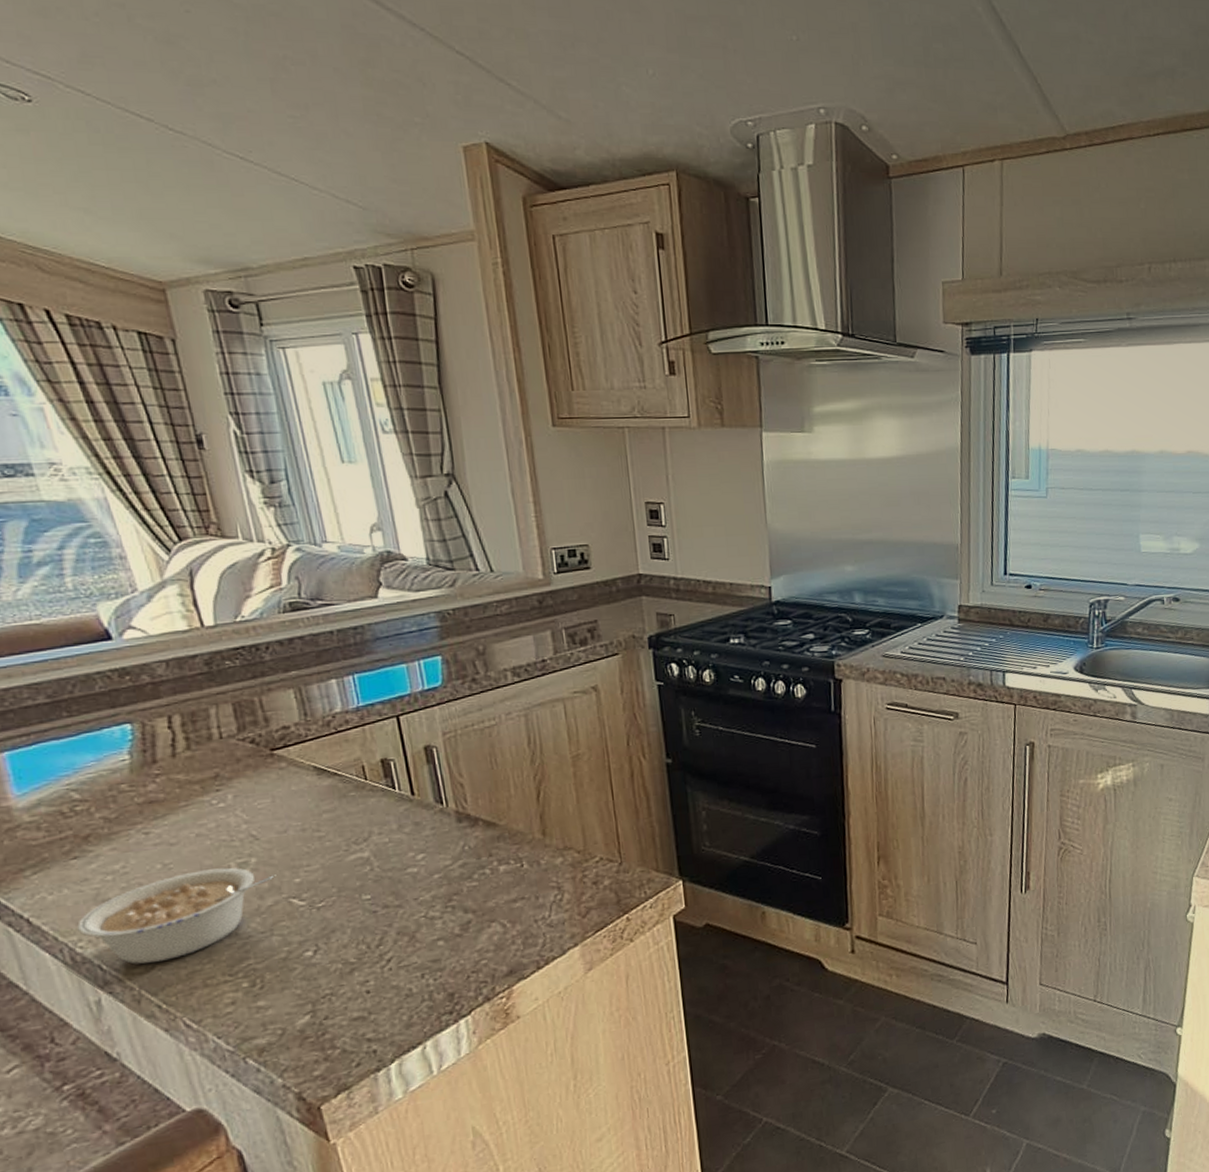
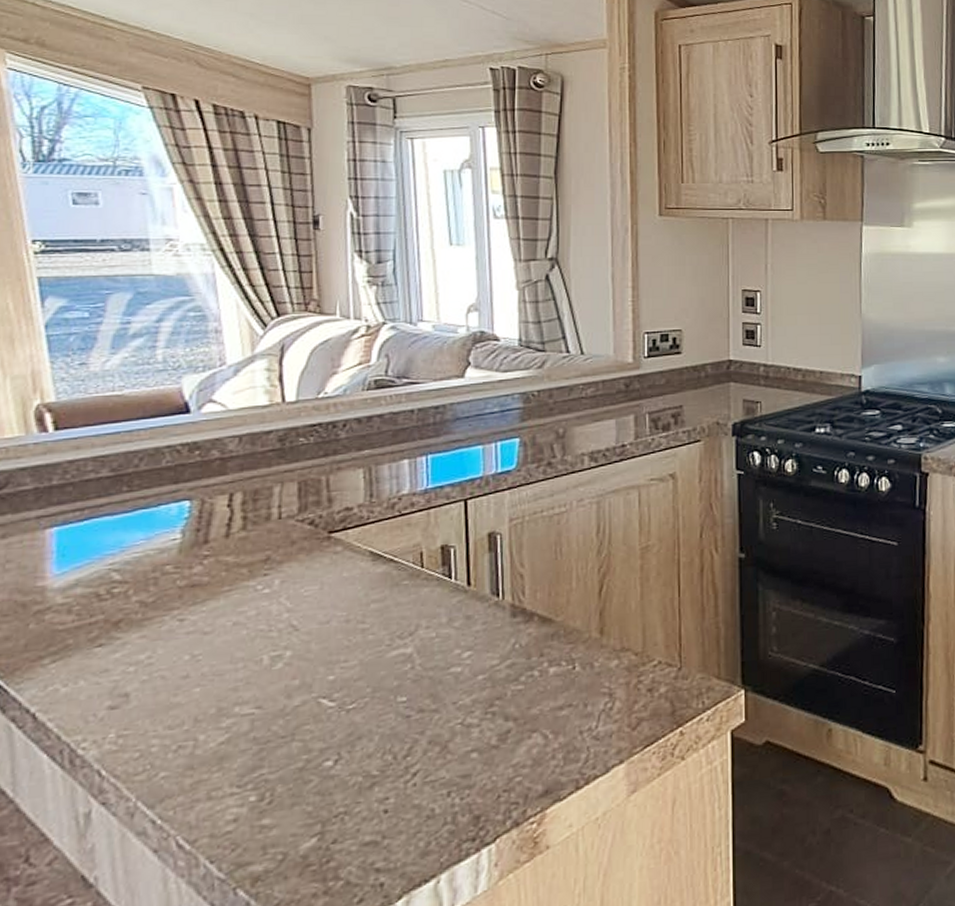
legume: present [77,867,276,965] -> none [85,661,310,771]

